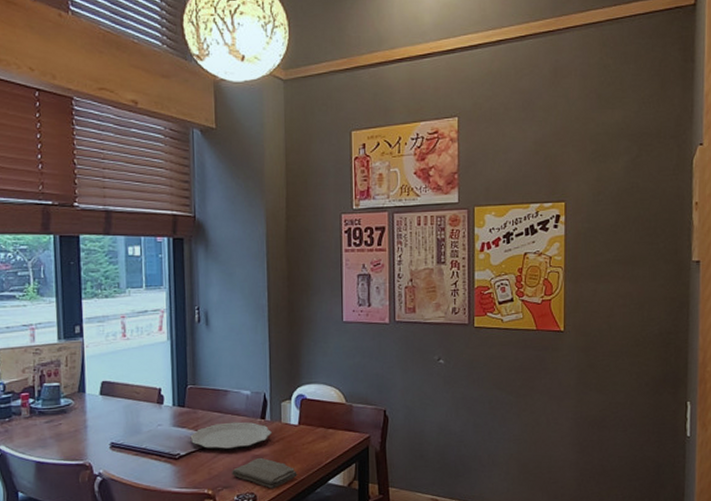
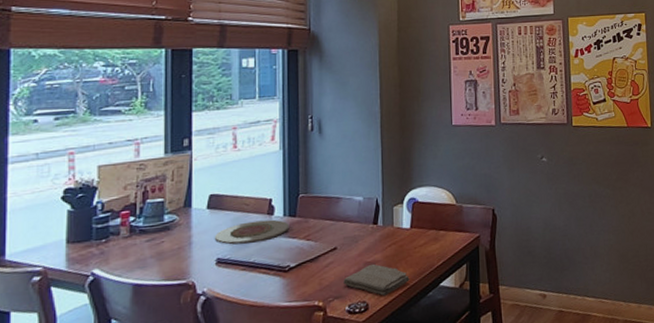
plate: none [108,408,179,431] -> present [215,219,289,245]
plate: present [190,422,272,452] -> none [301,228,384,261]

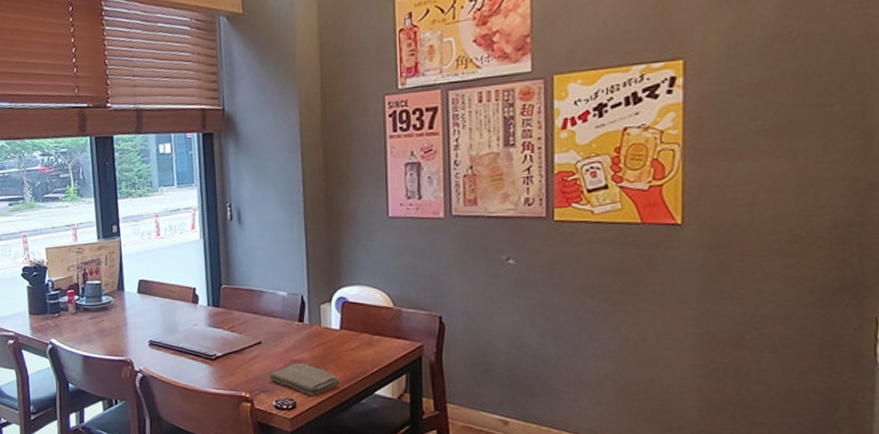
plate: present [215,219,289,245] -> none [146,308,214,329]

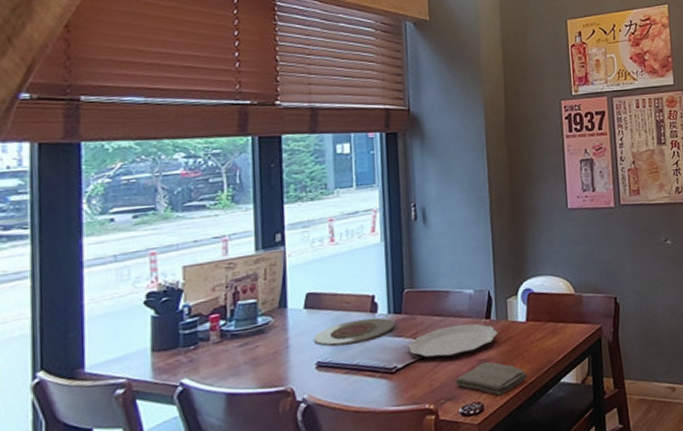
plate: none [146,308,214,329] -> present [314,317,395,347]
plate: none [226,324,311,354] -> present [408,323,498,360]

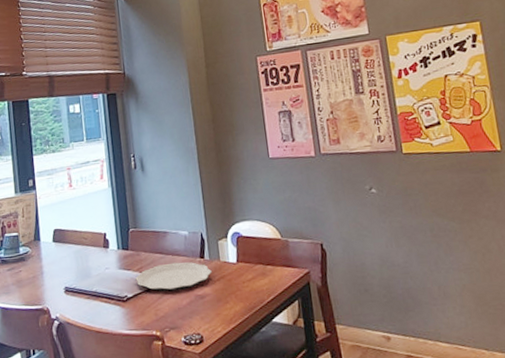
plate: present [314,317,395,347] -> none [61,252,124,275]
washcloth: present [455,361,527,396] -> none [177,297,241,329]

